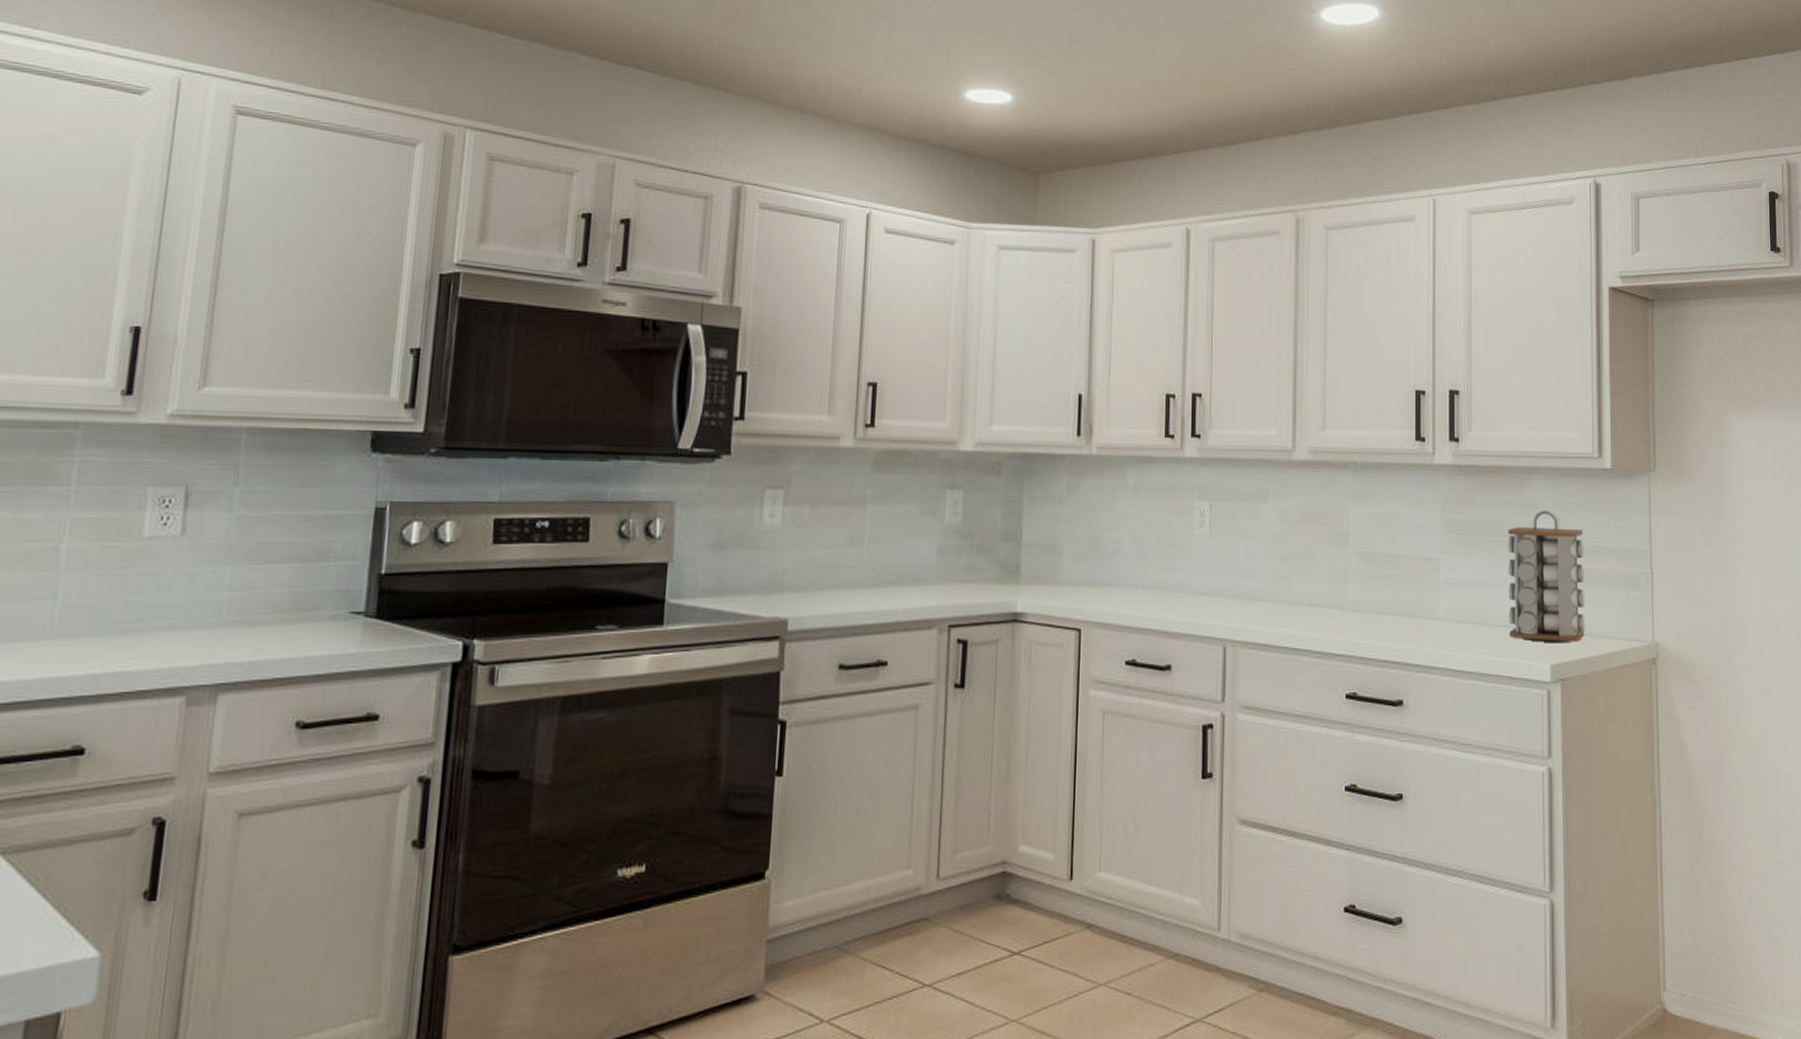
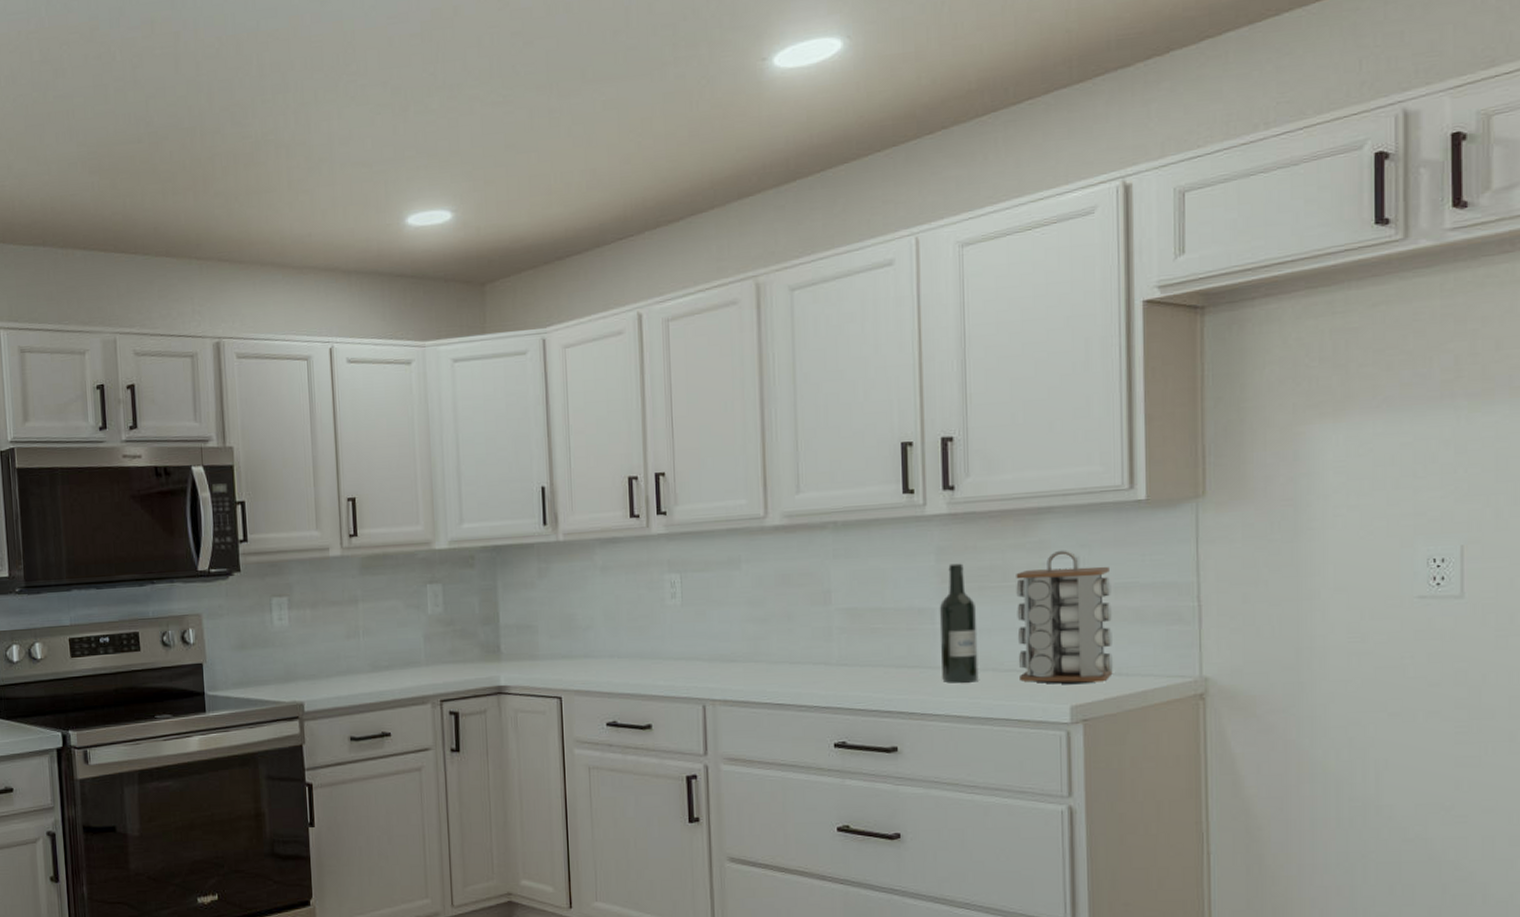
wine bottle: none [1443,514,1475,636] -> present [939,563,979,683]

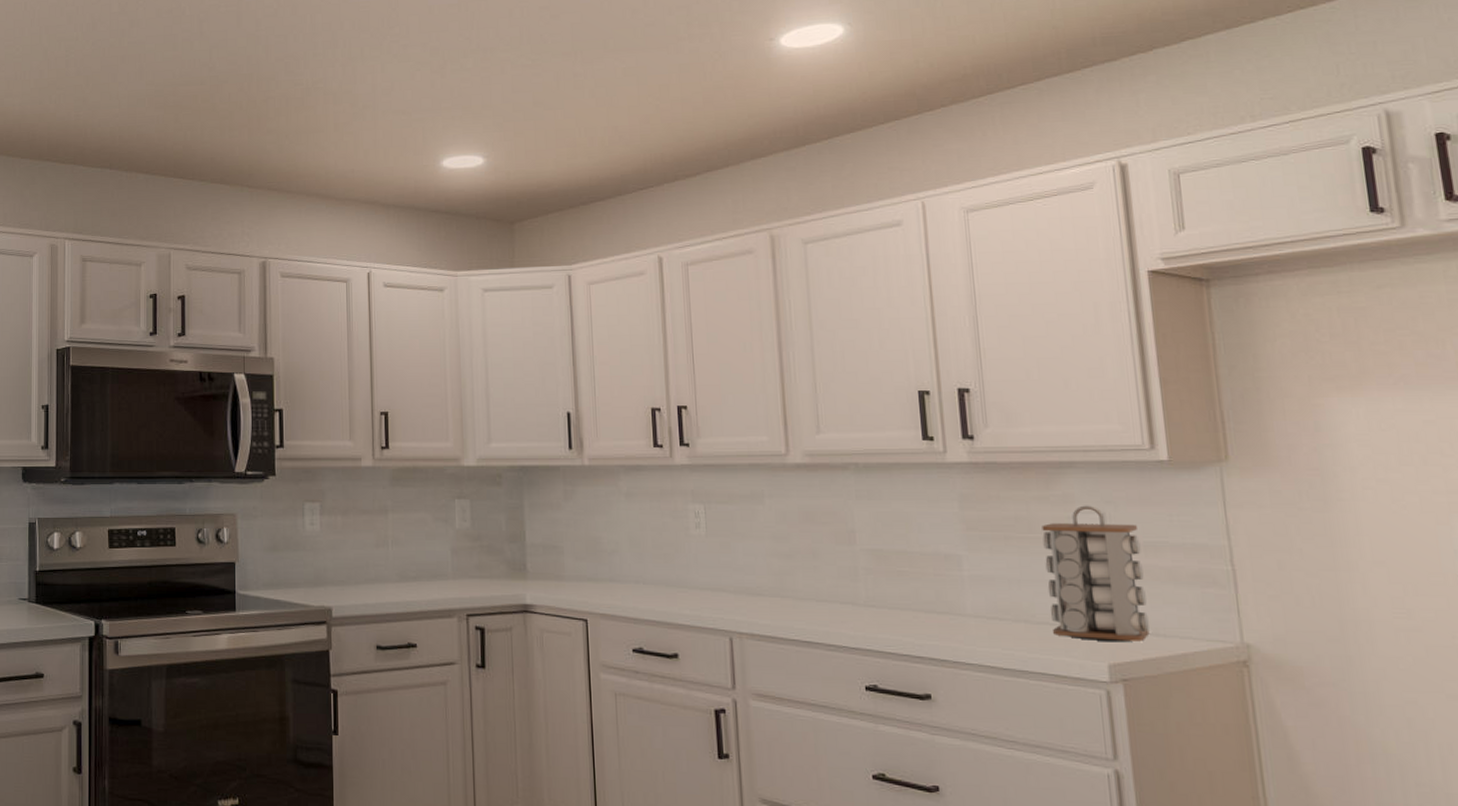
wine bottle: present [939,563,979,683] -> none [965,512,1011,633]

